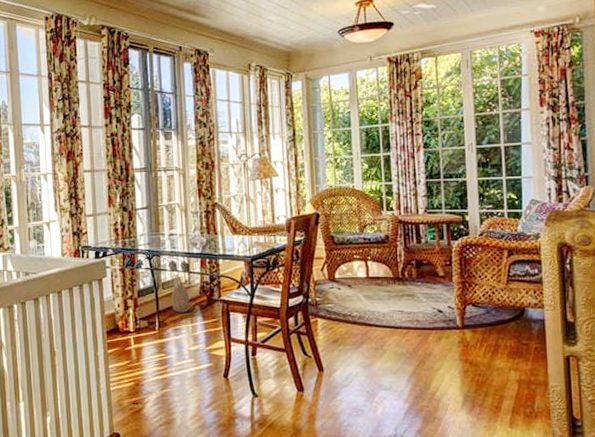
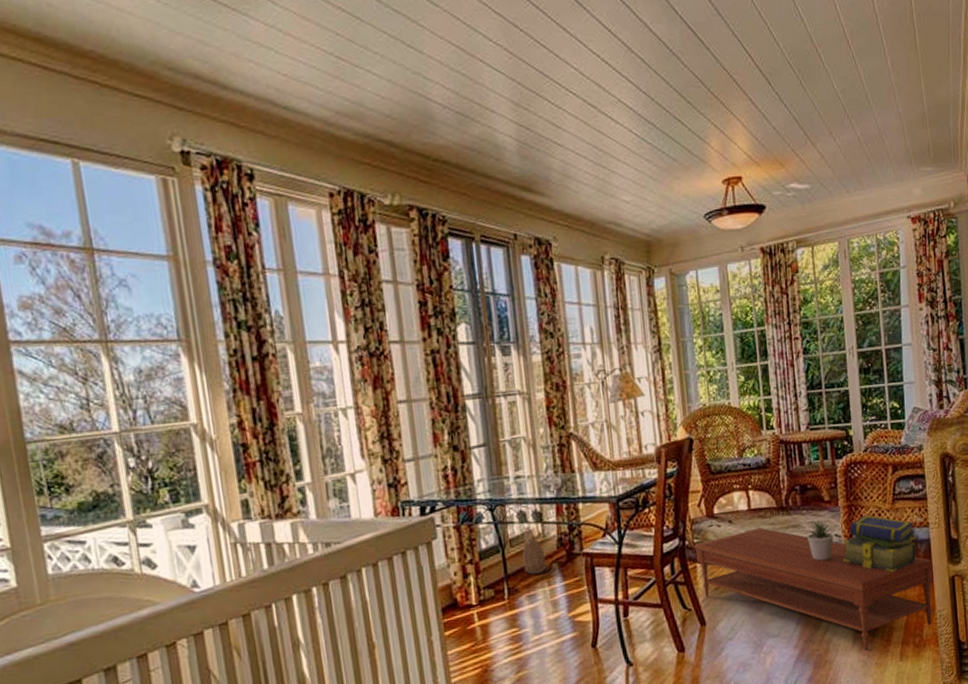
coffee table: none [315,293,550,413] -> present [693,527,936,651]
potted plant: none [421,291,448,328] -> present [807,519,834,561]
stack of books: none [455,291,530,346] -> present [842,514,917,573]

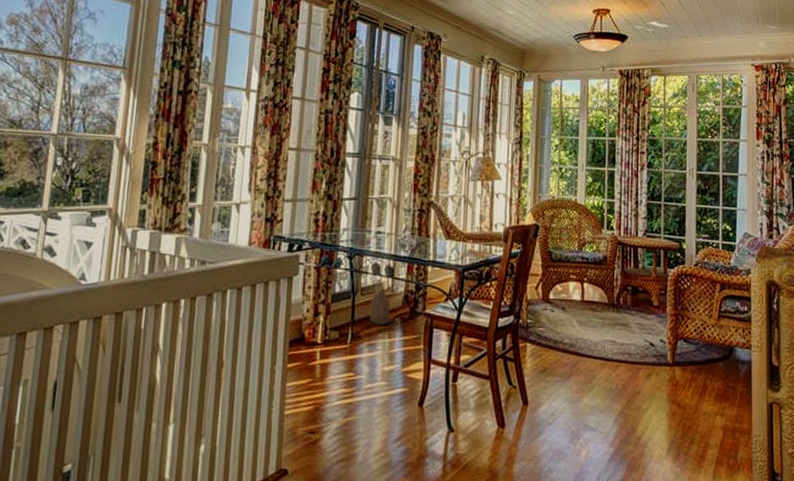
coffee table: present [693,527,936,651] -> none [526,319,754,462]
potted plant: present [807,519,834,561] -> none [634,321,660,363]
stack of books: present [842,514,917,573] -> none [665,326,738,388]

